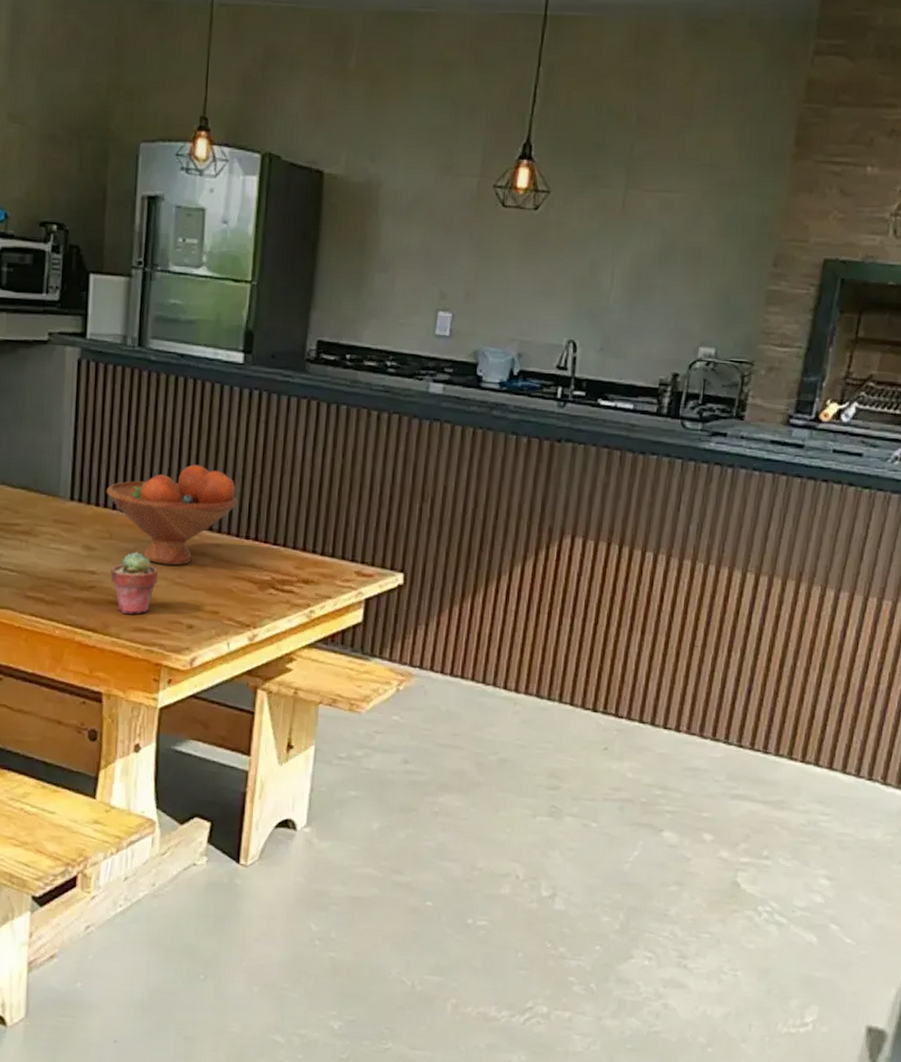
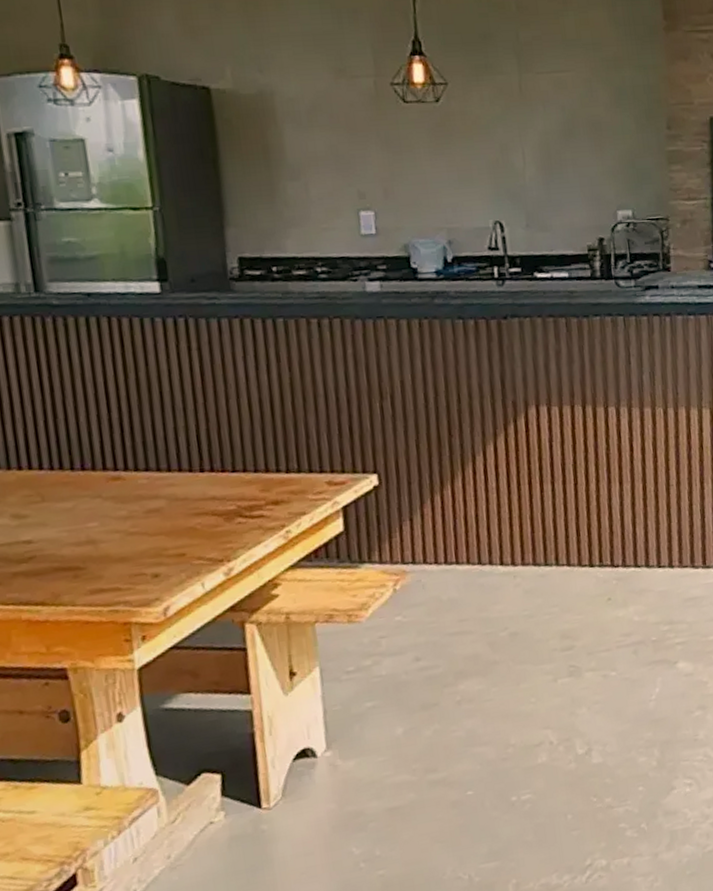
fruit bowl: present [106,464,238,566] -> none [27,405,184,518]
potted succulent: present [110,552,158,615] -> none [50,509,108,578]

